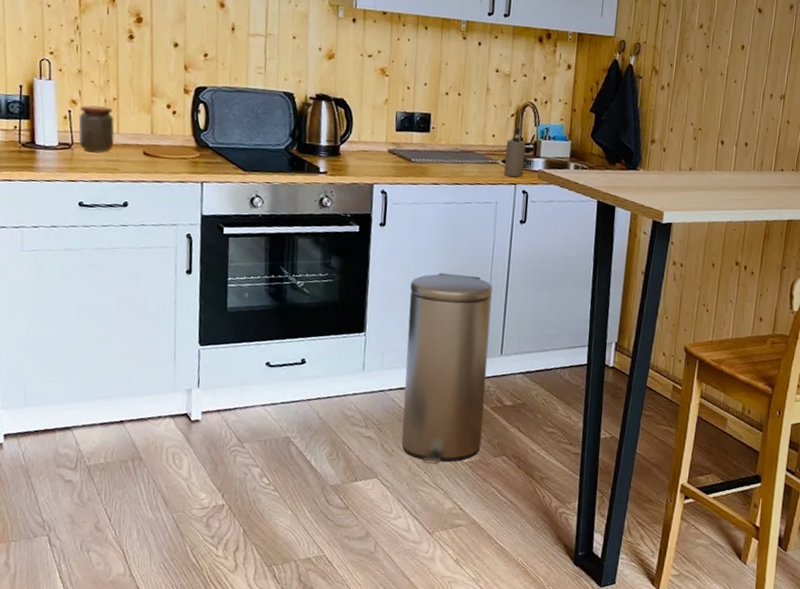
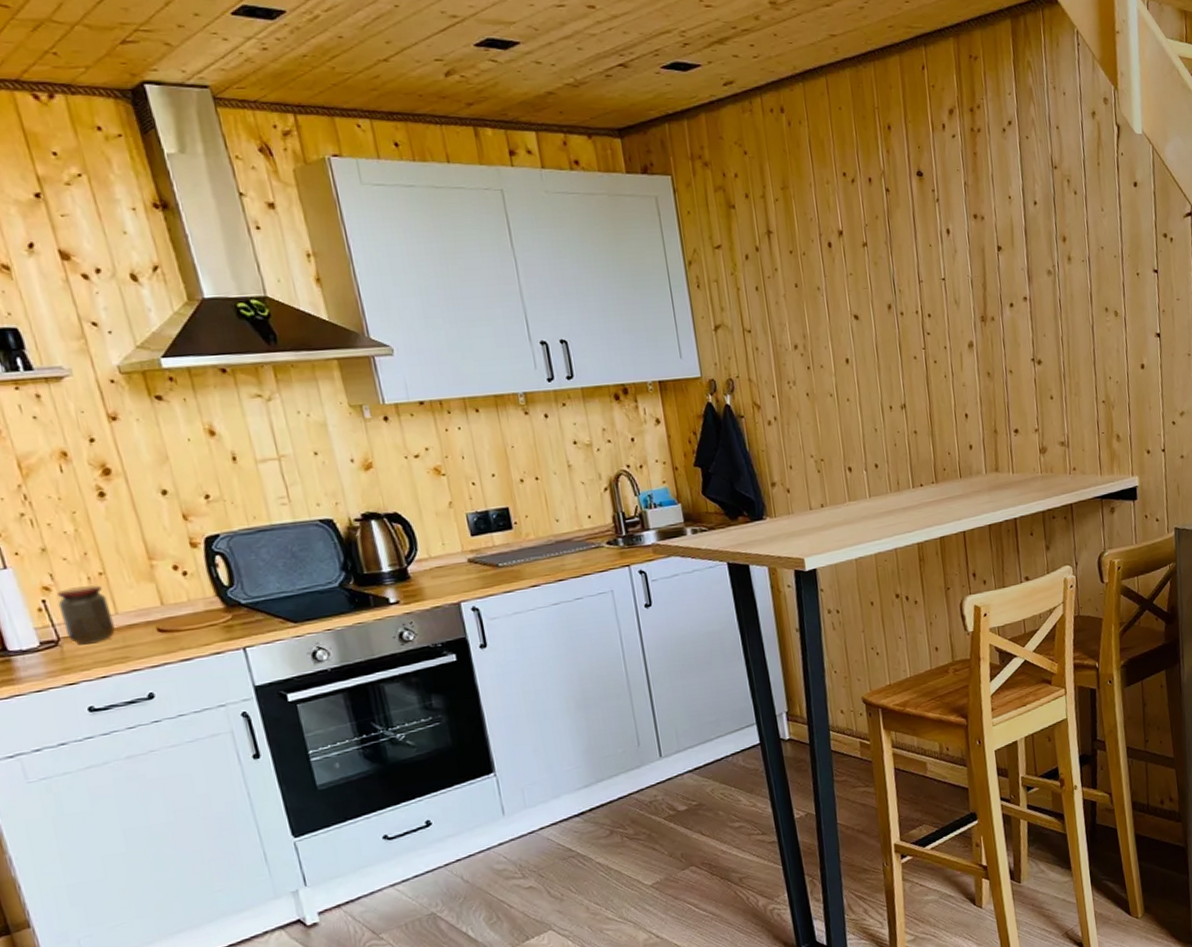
pedal bin: present [401,272,493,465] -> none [534,677,663,899]
soap dispenser: present [504,127,526,178] -> none [600,501,635,559]

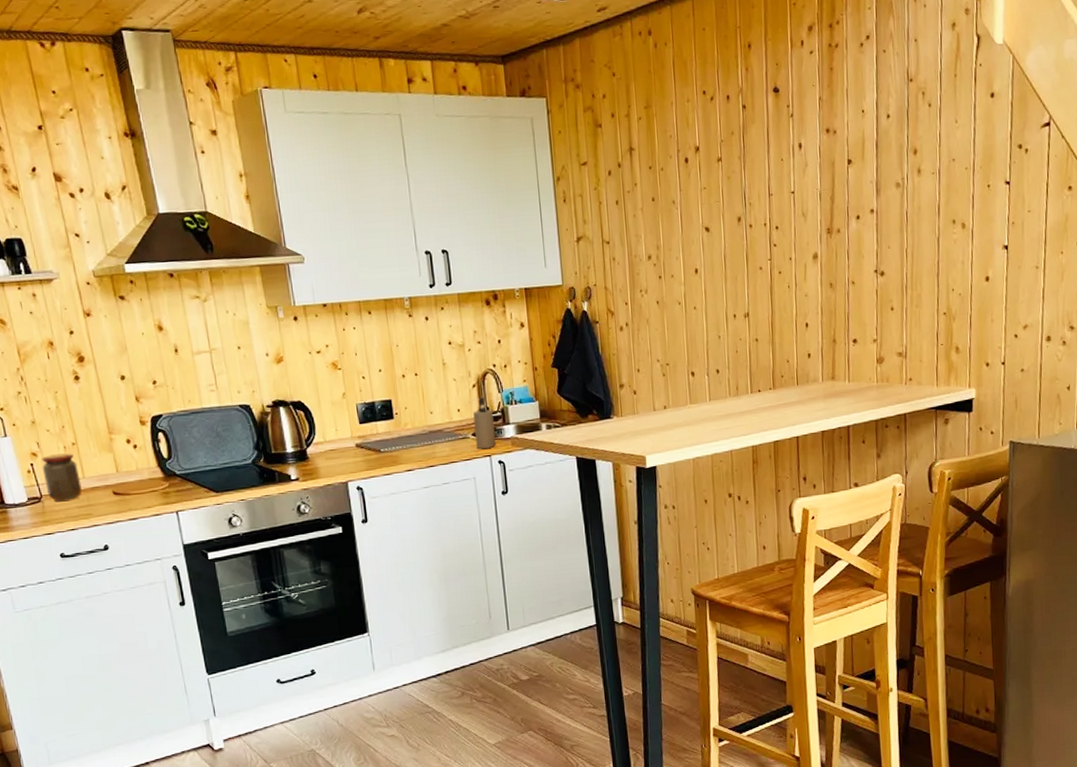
soap dispenser: none [600,501,635,559] -> present [469,397,496,450]

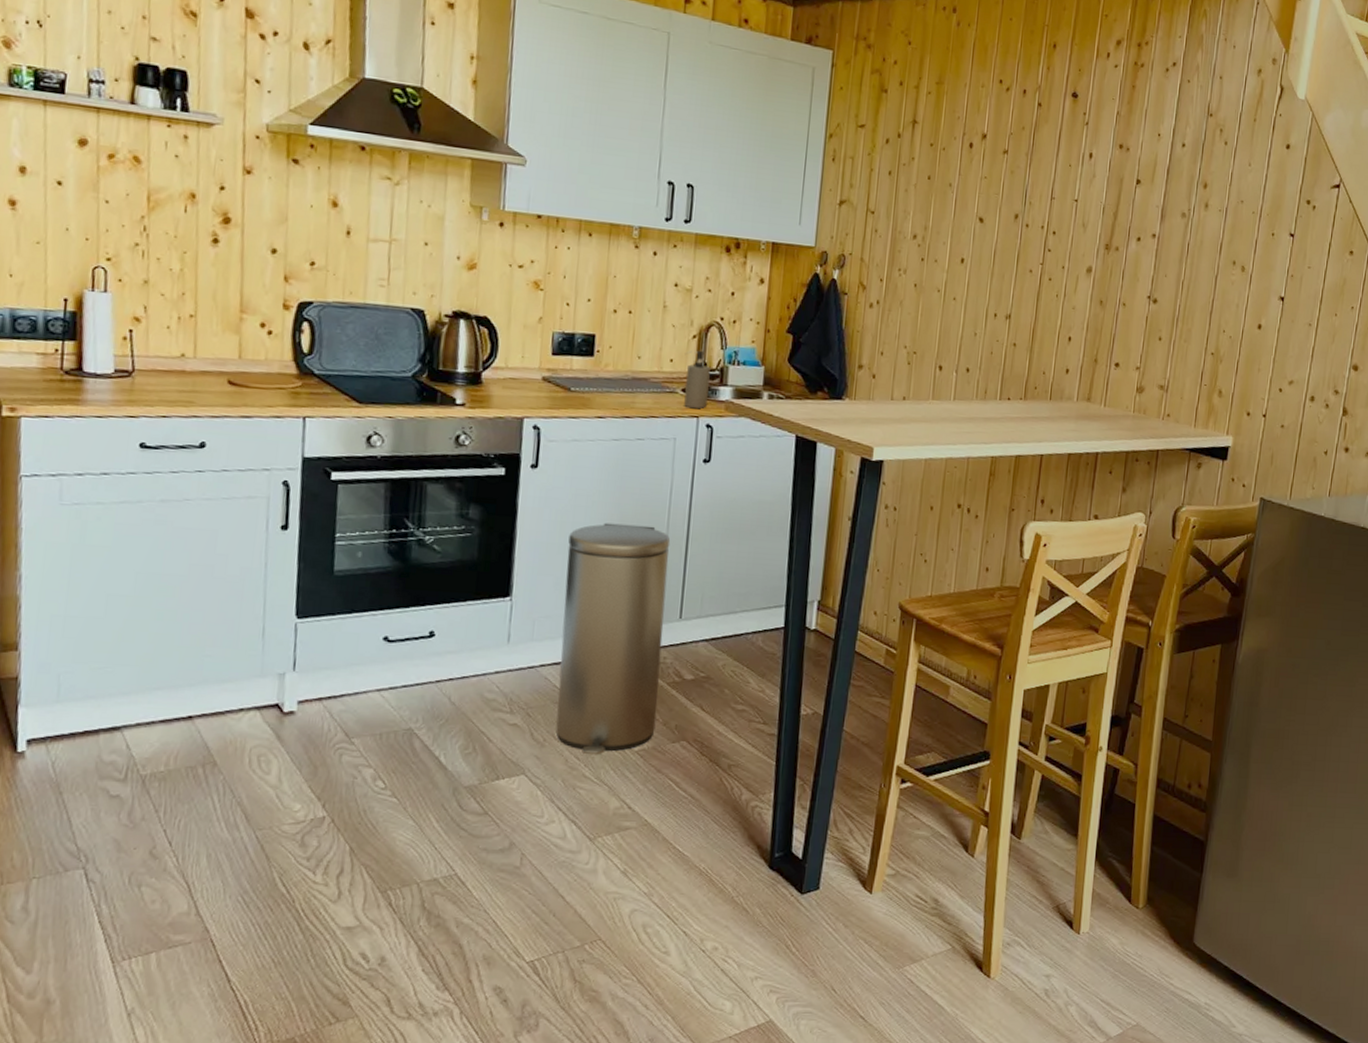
jar: present [42,453,82,502] -> none [142,323,191,382]
pedal bin: none [404,556,505,752] -> present [556,522,671,755]

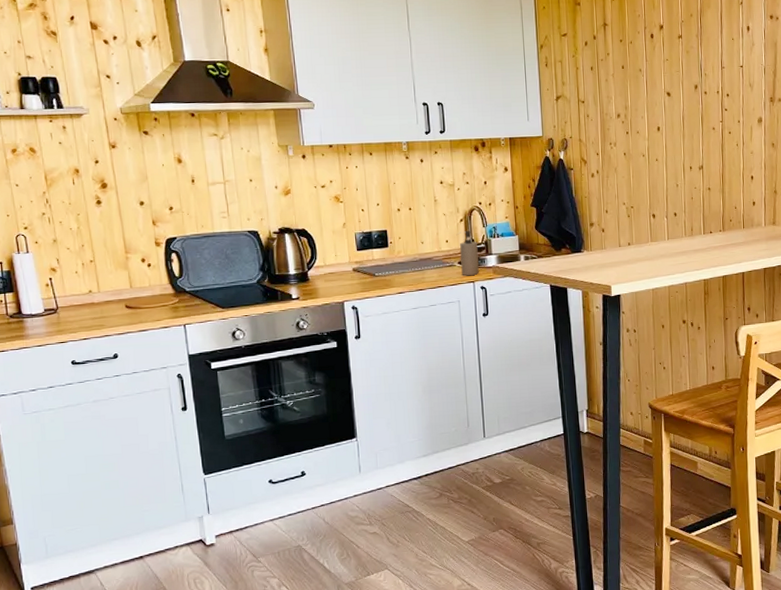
pedal bin: present [556,522,671,755] -> none [392,370,479,549]

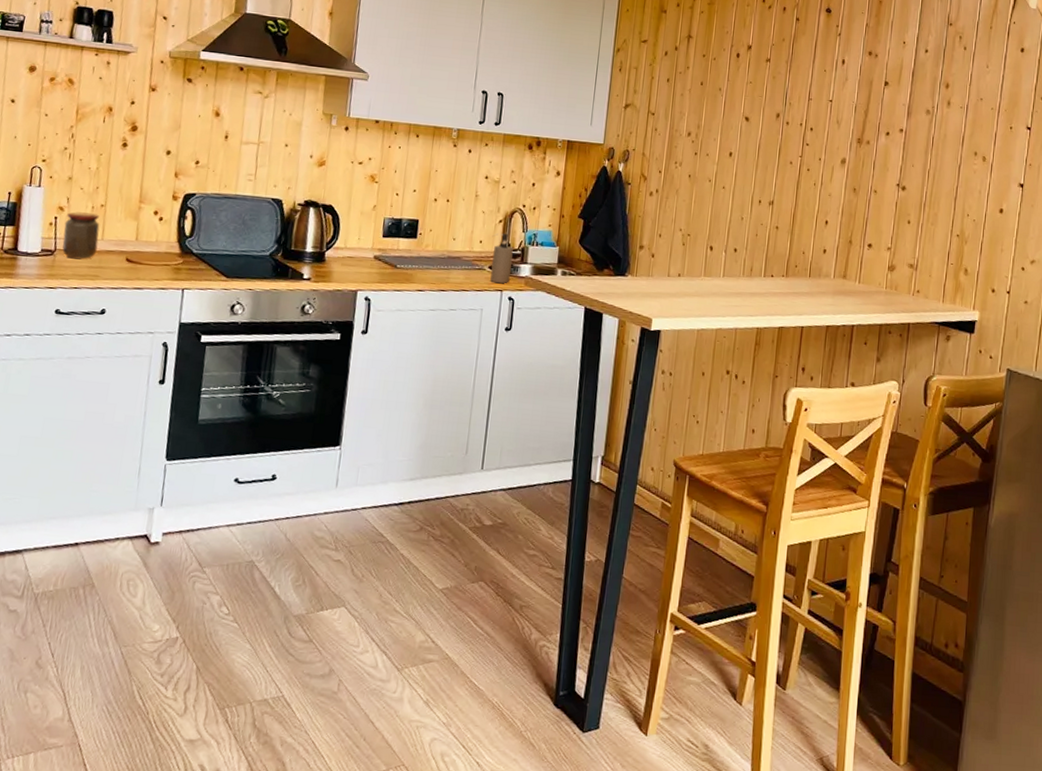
jar: none [60,269,97,314] -> present [62,211,100,260]

